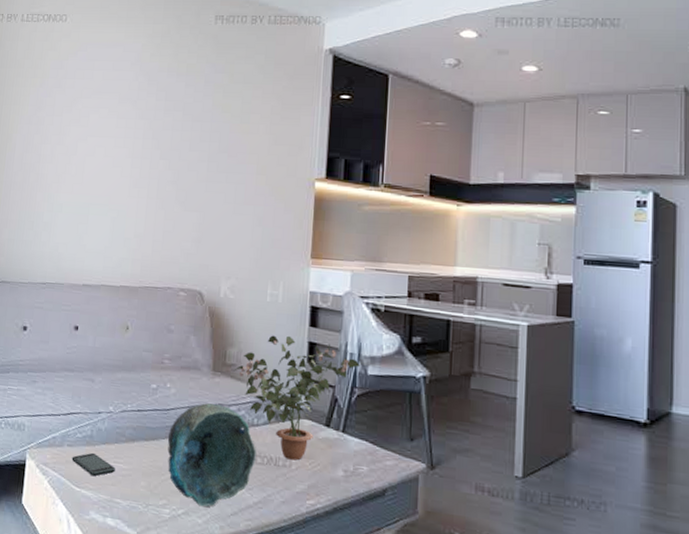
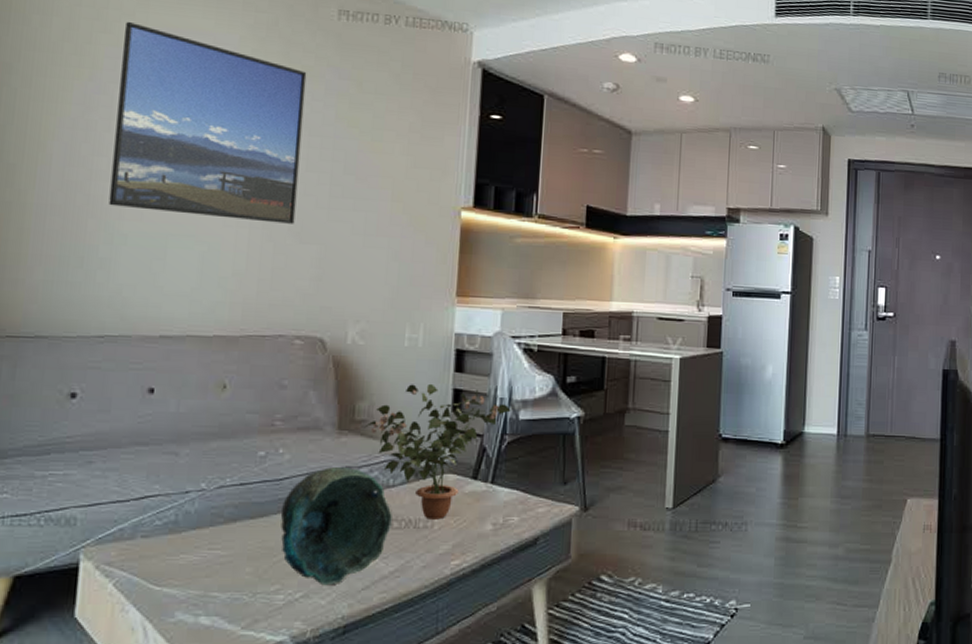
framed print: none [51,40,191,195] -> present [109,21,307,224]
smartphone: present [71,452,115,477] -> none [148,541,210,570]

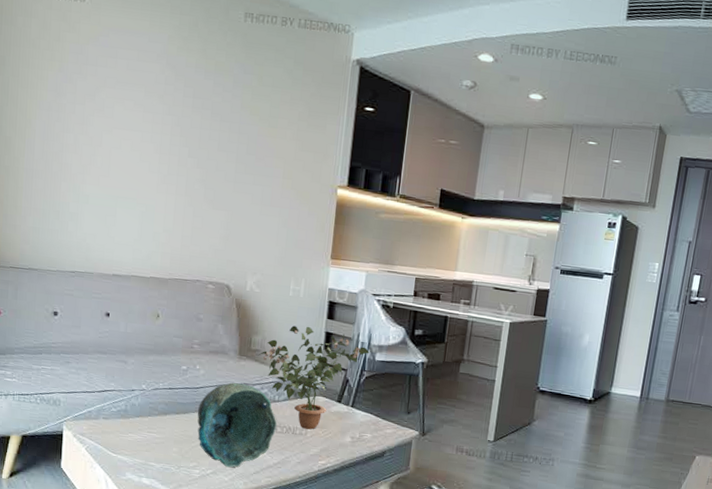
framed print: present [109,21,307,224] -> none [75,22,220,193]

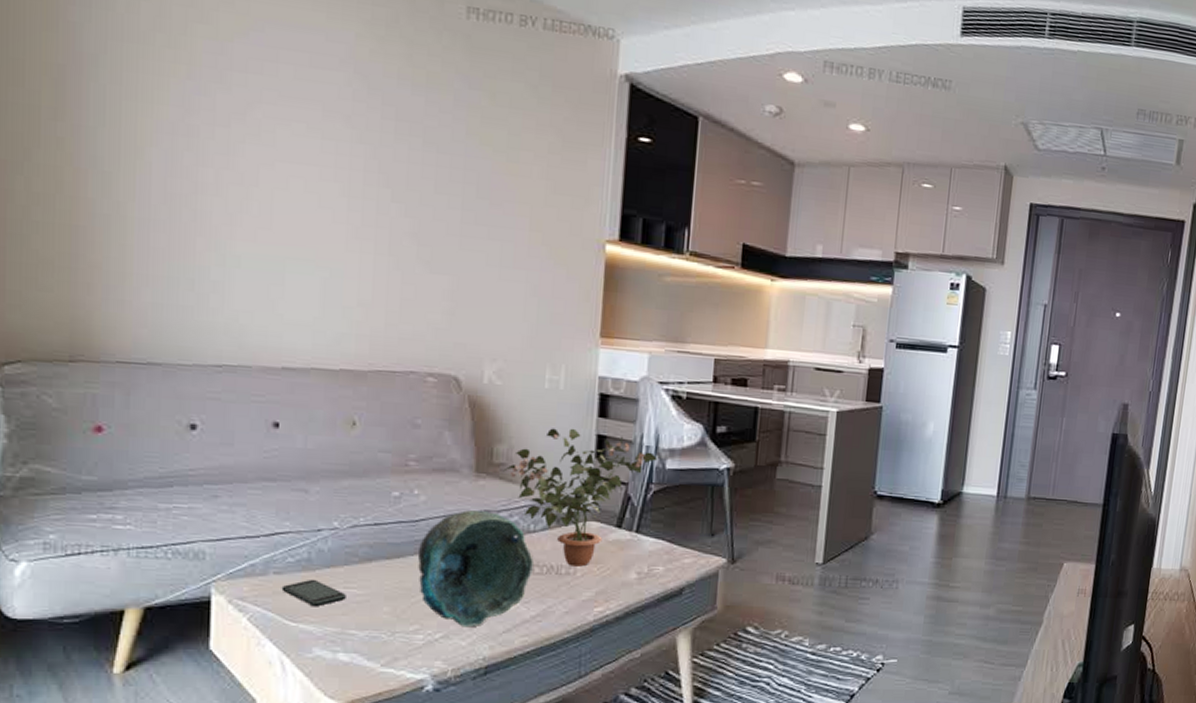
smartphone: none [107,424,149,444] -> present [281,579,346,607]

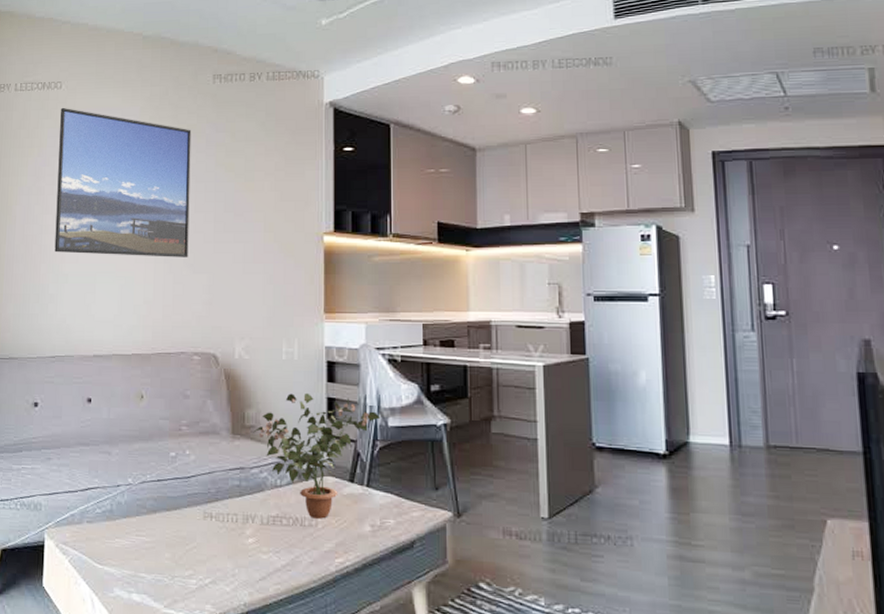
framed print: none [218,10,433,252] -> present [54,107,192,257]
smartphone: present [281,579,346,607] -> none [92,527,138,552]
decorative bowl: present [417,510,533,628] -> none [190,467,281,574]

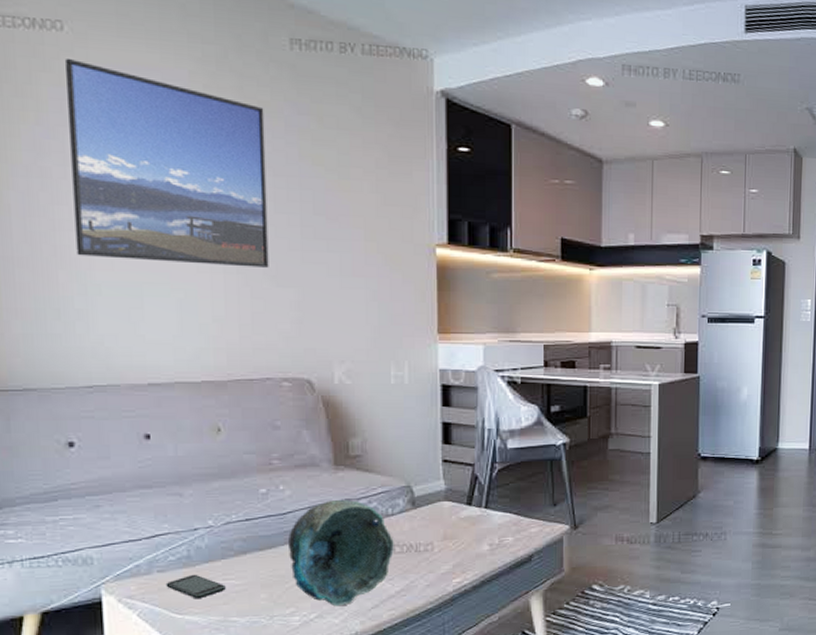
smartphone: none [92,527,138,552] -> present [166,574,226,599]
decorative bowl: none [190,467,281,574] -> present [287,499,394,607]
potted plant: present [253,392,380,519] -> none [359,418,499,544]

